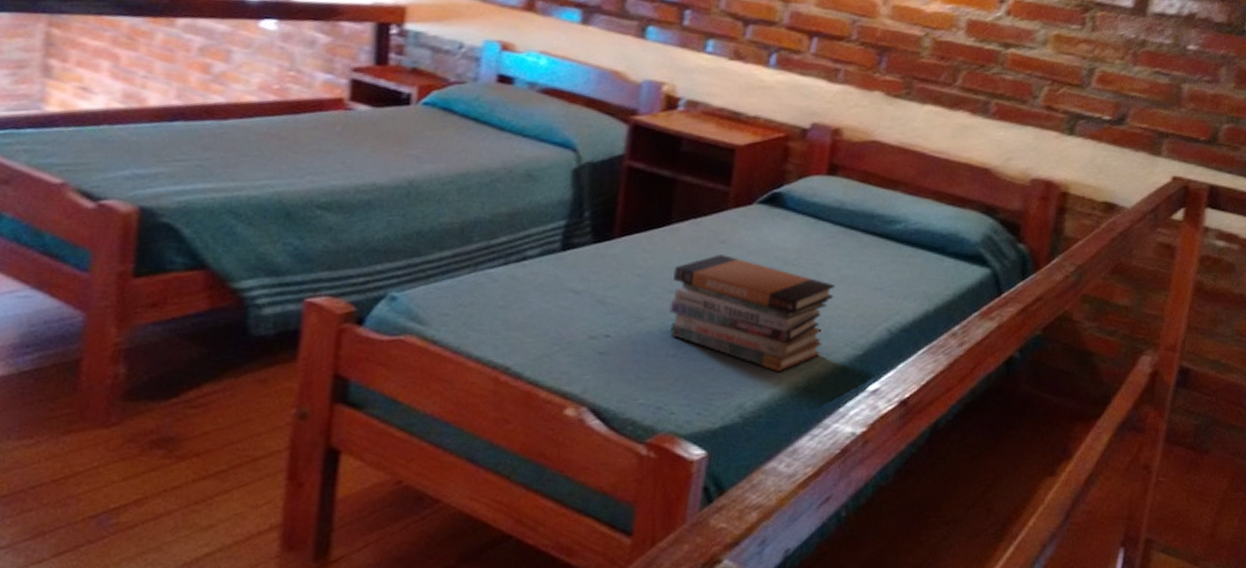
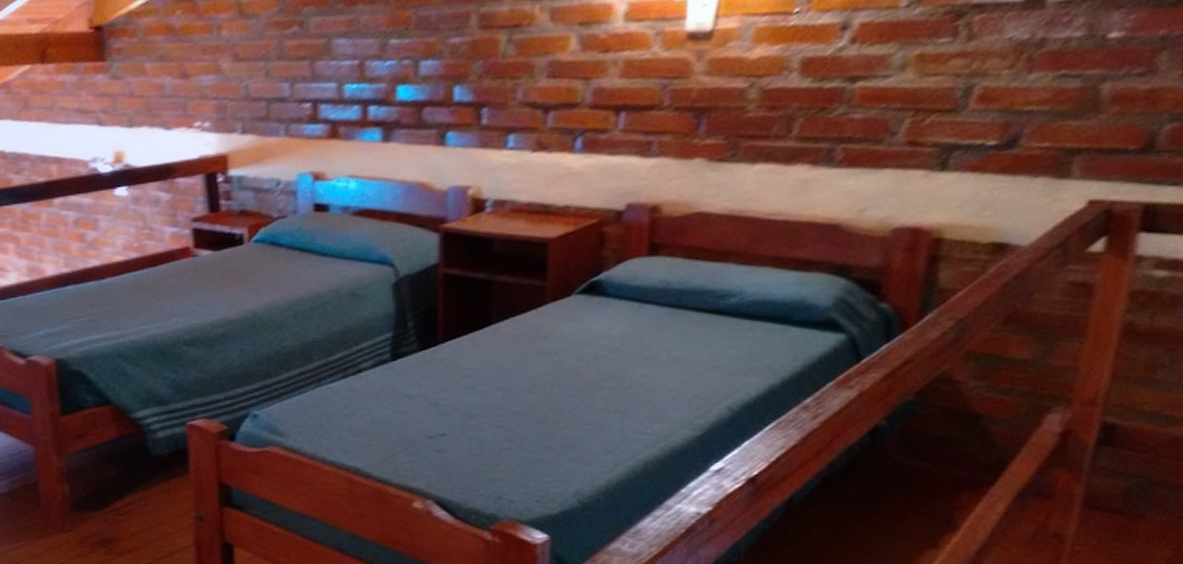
book stack: present [669,254,835,373] -> none [498,349,667,458]

